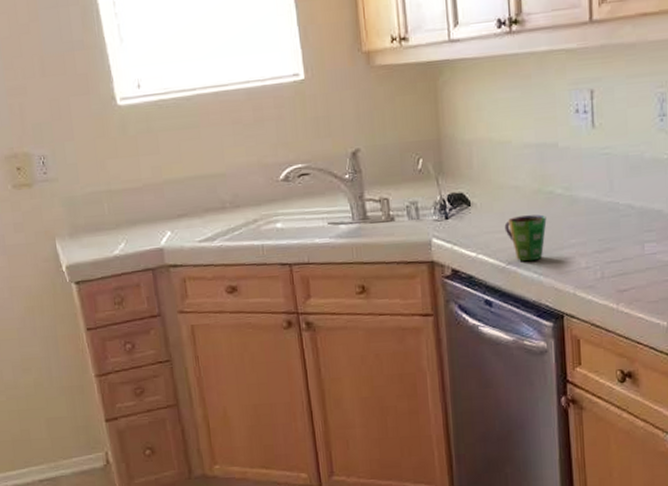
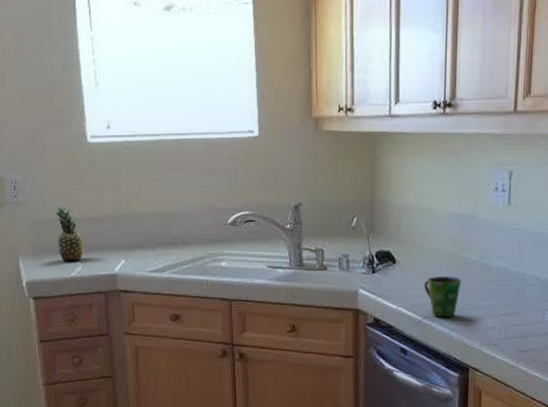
fruit: none [88,178,125,239] -> present [53,206,84,261]

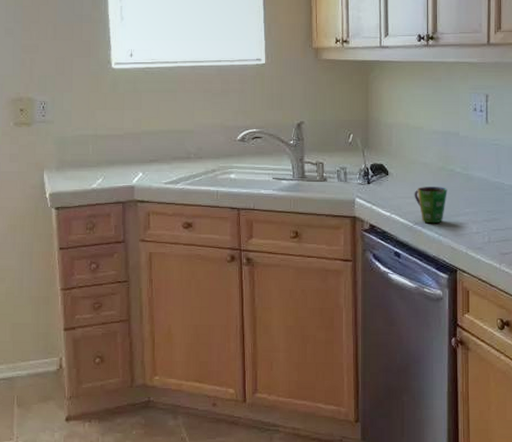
fruit: present [53,206,84,261] -> none [78,124,105,174]

